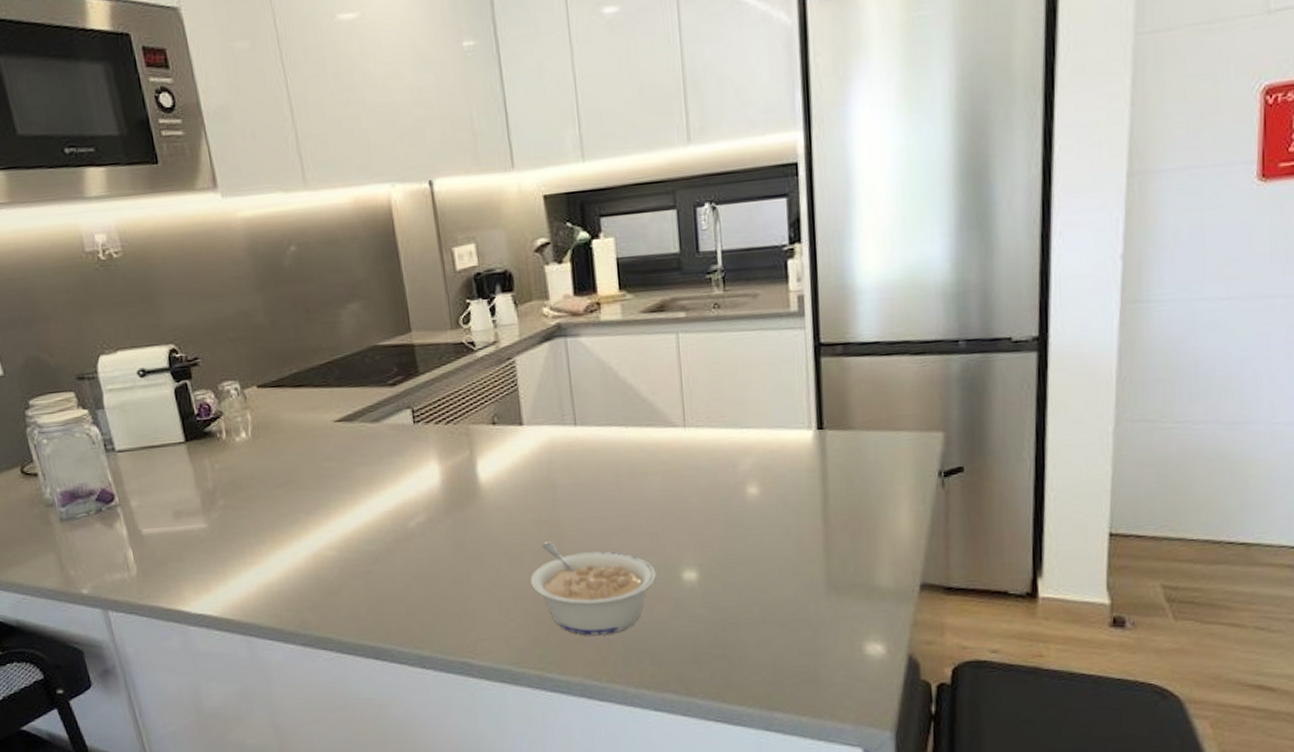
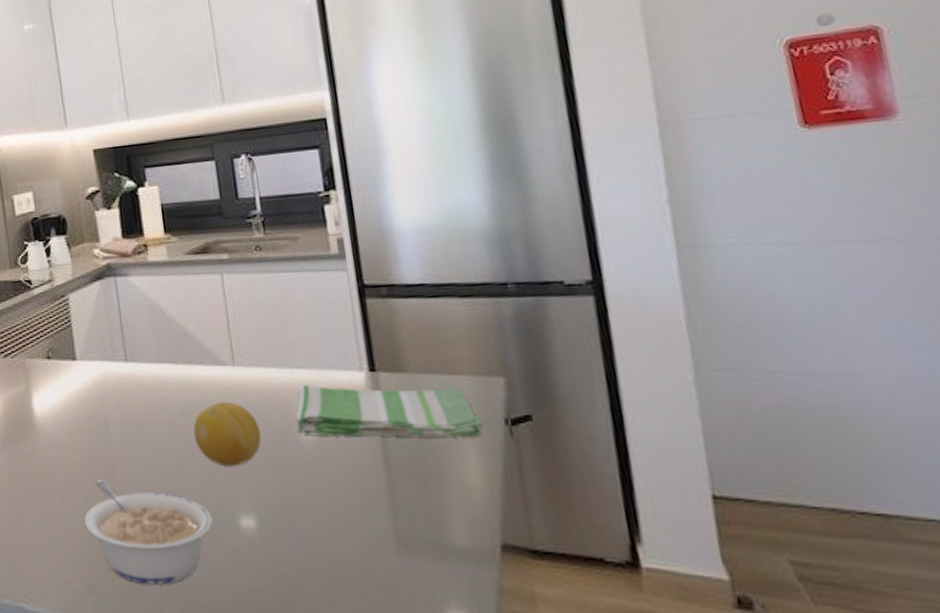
fruit: none [641,462,708,525] -> present [193,401,262,467]
dish towel: none [743,443,919,493] -> present [296,384,484,438]

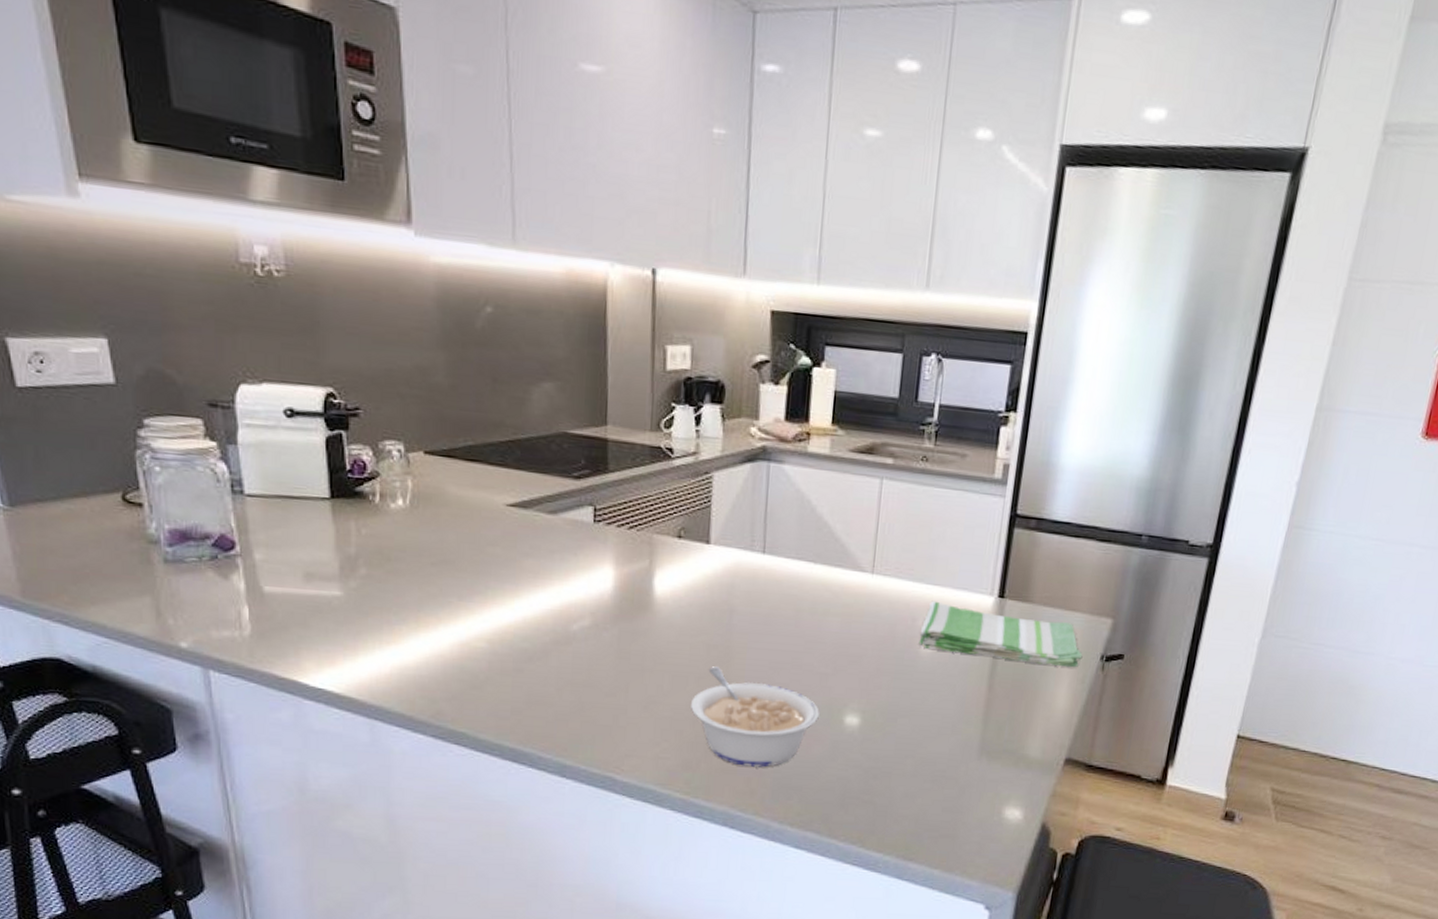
fruit: present [193,401,262,467] -> none [818,606,884,669]

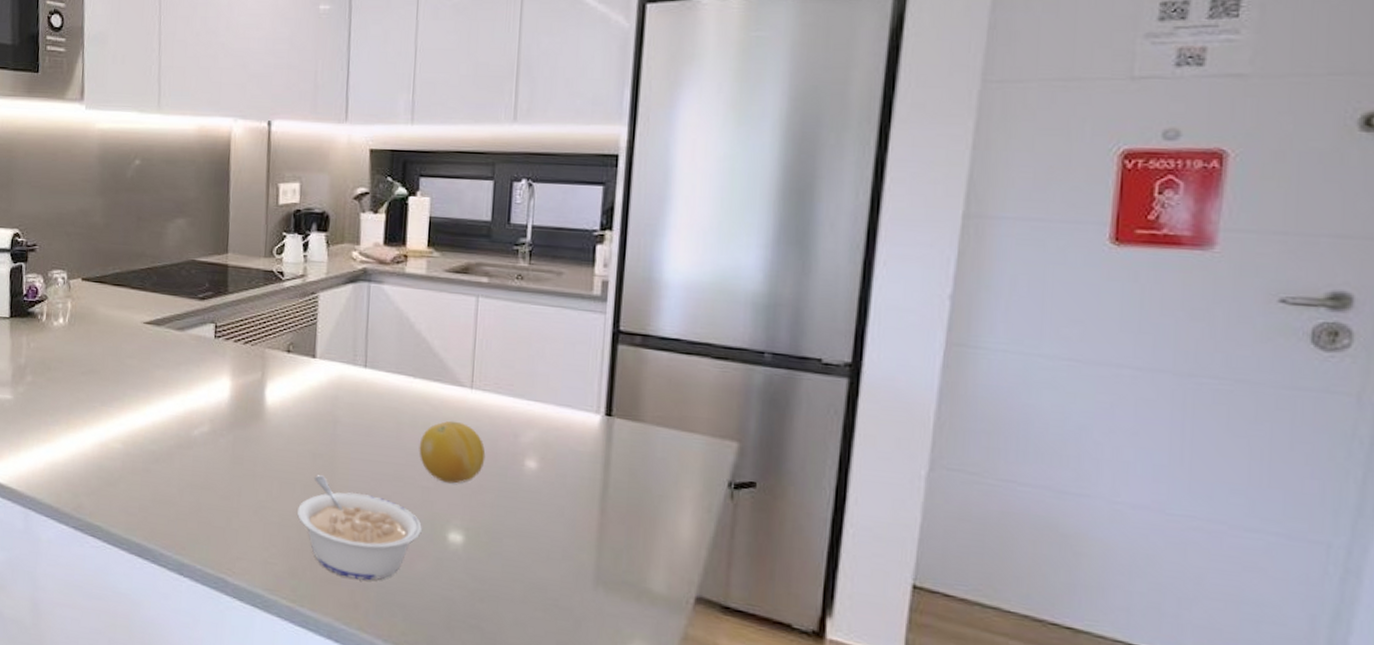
fruit: none [818,606,884,669] -> present [419,420,486,484]
dish towel: present [918,600,1083,668] -> none [522,417,707,495]

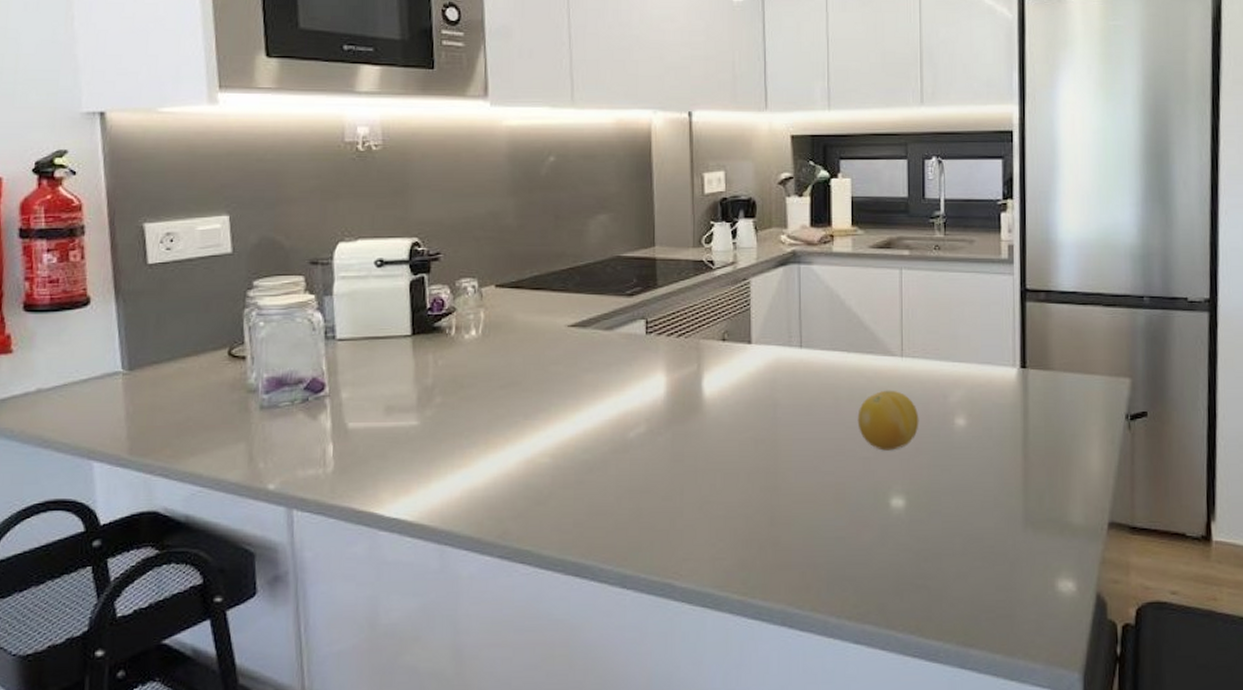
legume: present [297,475,422,580] -> none [743,461,866,560]

